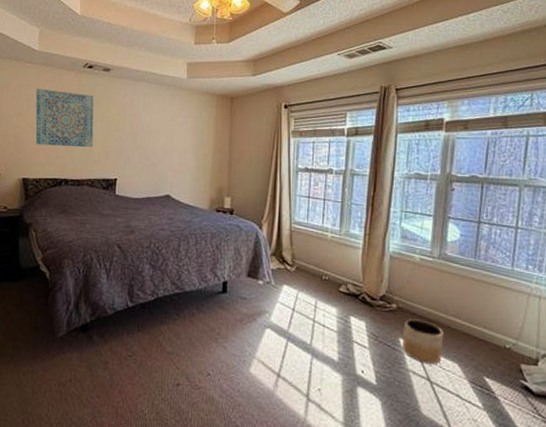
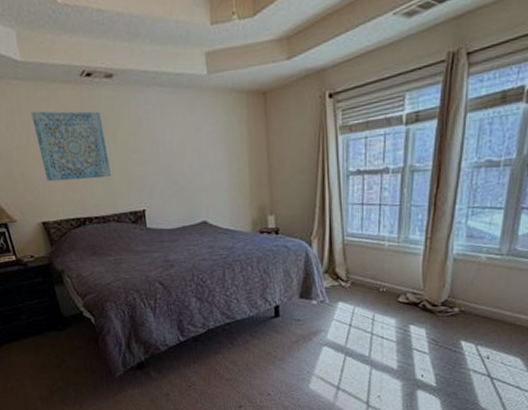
planter: present [402,319,444,364] -> none [464,320,508,361]

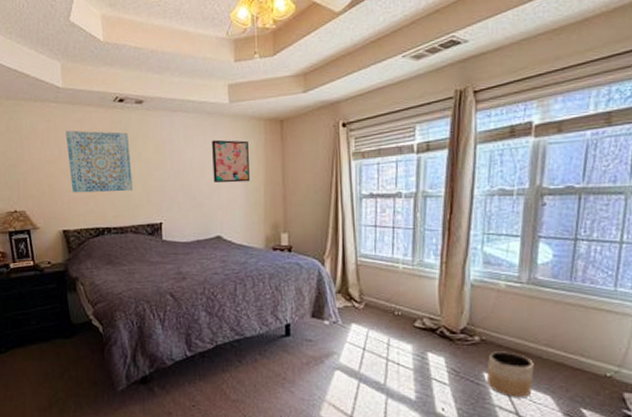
wall art: none [190,116,233,165] -> present [211,139,250,183]
planter: none [464,320,508,361] -> present [487,351,534,397]

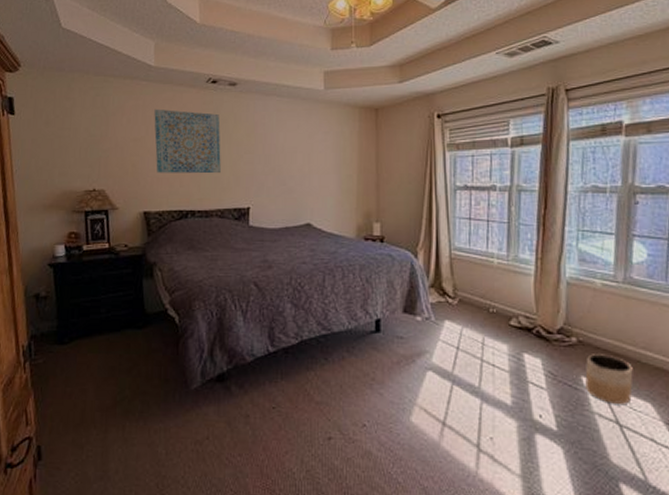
wall art: present [211,139,250,183] -> none [304,125,342,169]

